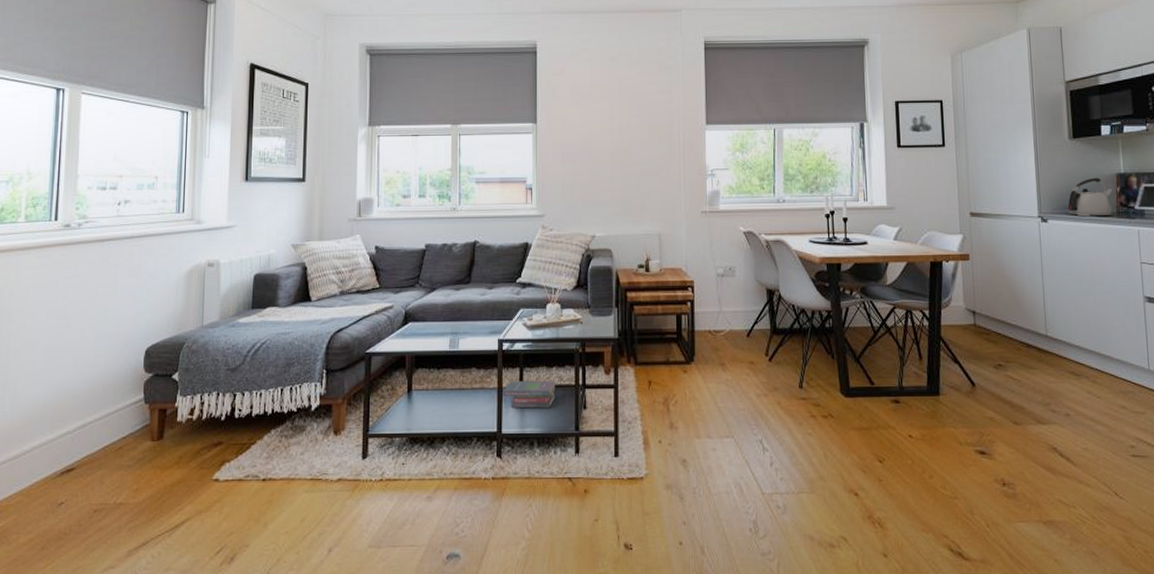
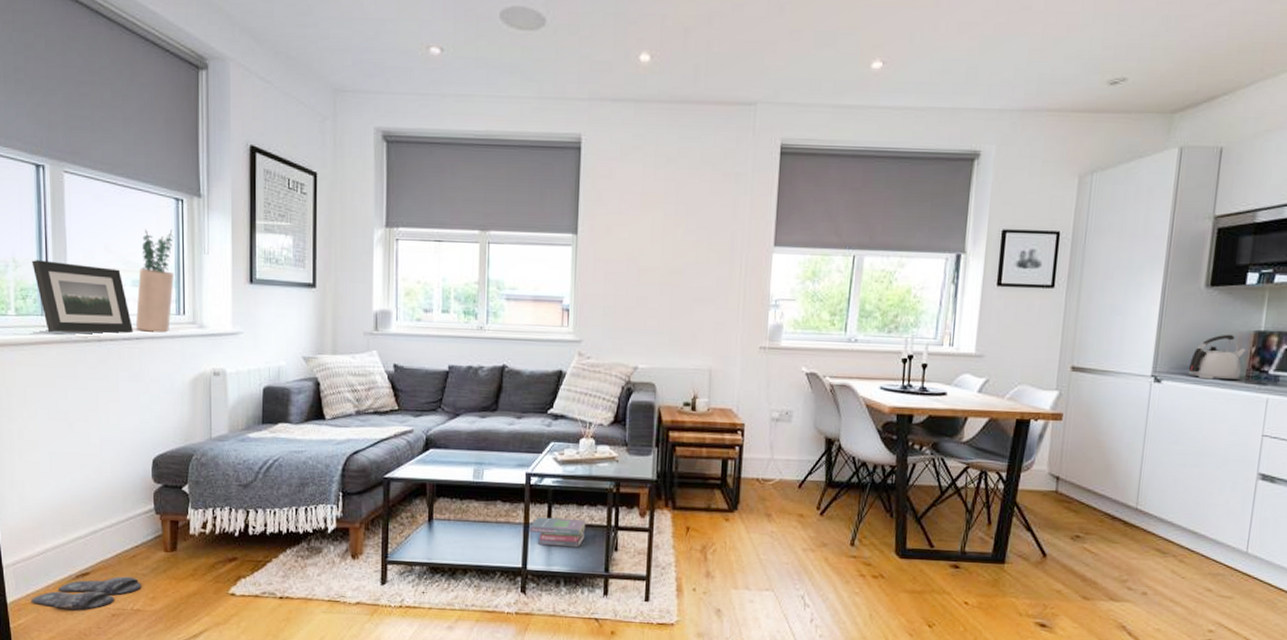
slippers: none [12,469,126,509] -> present [31,576,142,611]
picture frame: none [45,171,135,236] -> present [32,260,133,334]
vase: none [137,138,178,230] -> present [135,229,174,333]

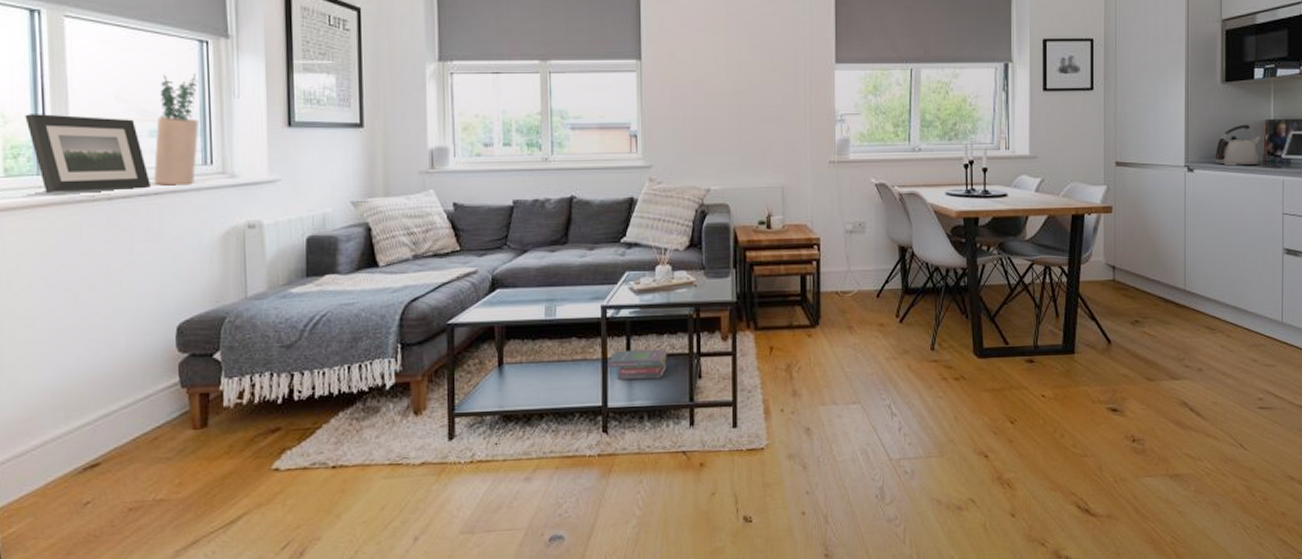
slippers: present [31,576,142,611] -> none [25,462,165,510]

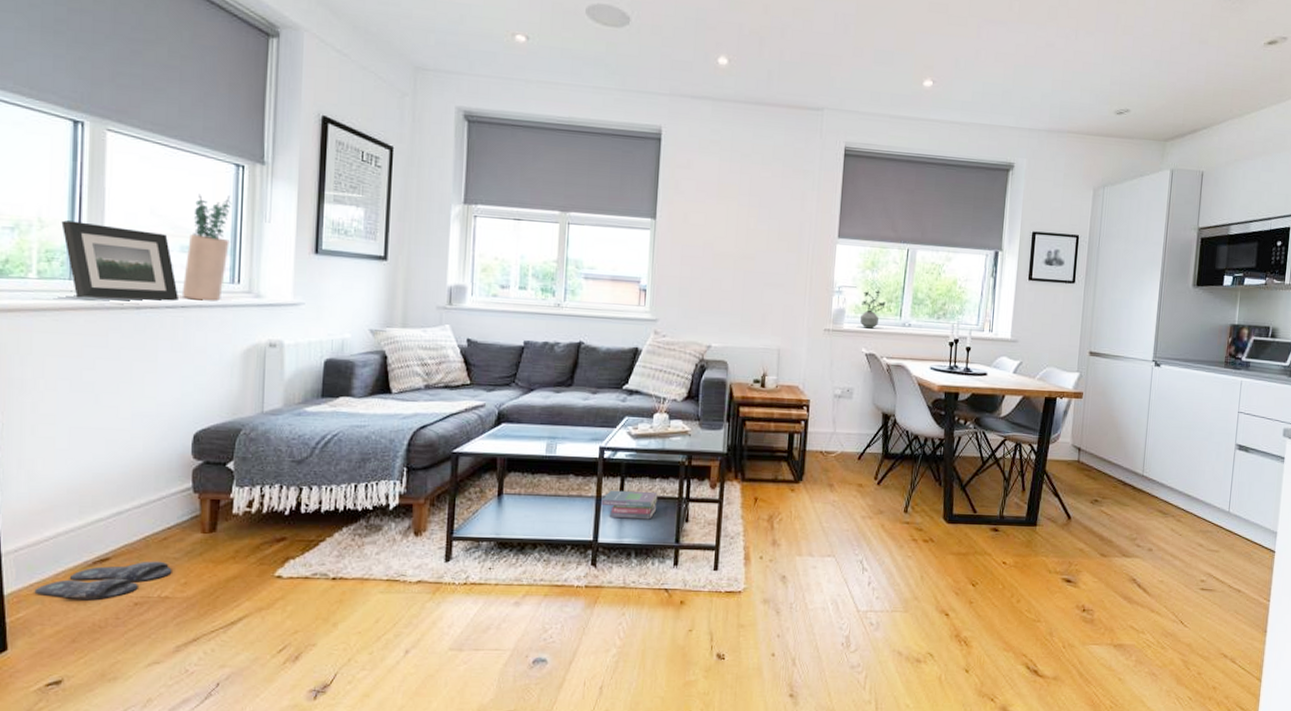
slippers: none [25,462,165,510] -> present [34,561,172,601]
potted plant: none [867,114,892,157] -> present [860,289,886,329]
kettle: present [1215,124,1261,166] -> none [1180,326,1224,366]

